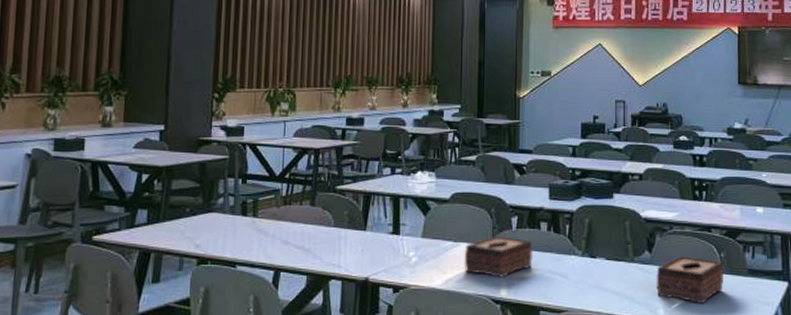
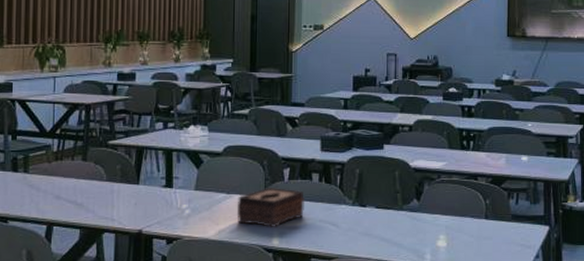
tissue box: present [656,256,723,305] -> none [424,203,488,249]

